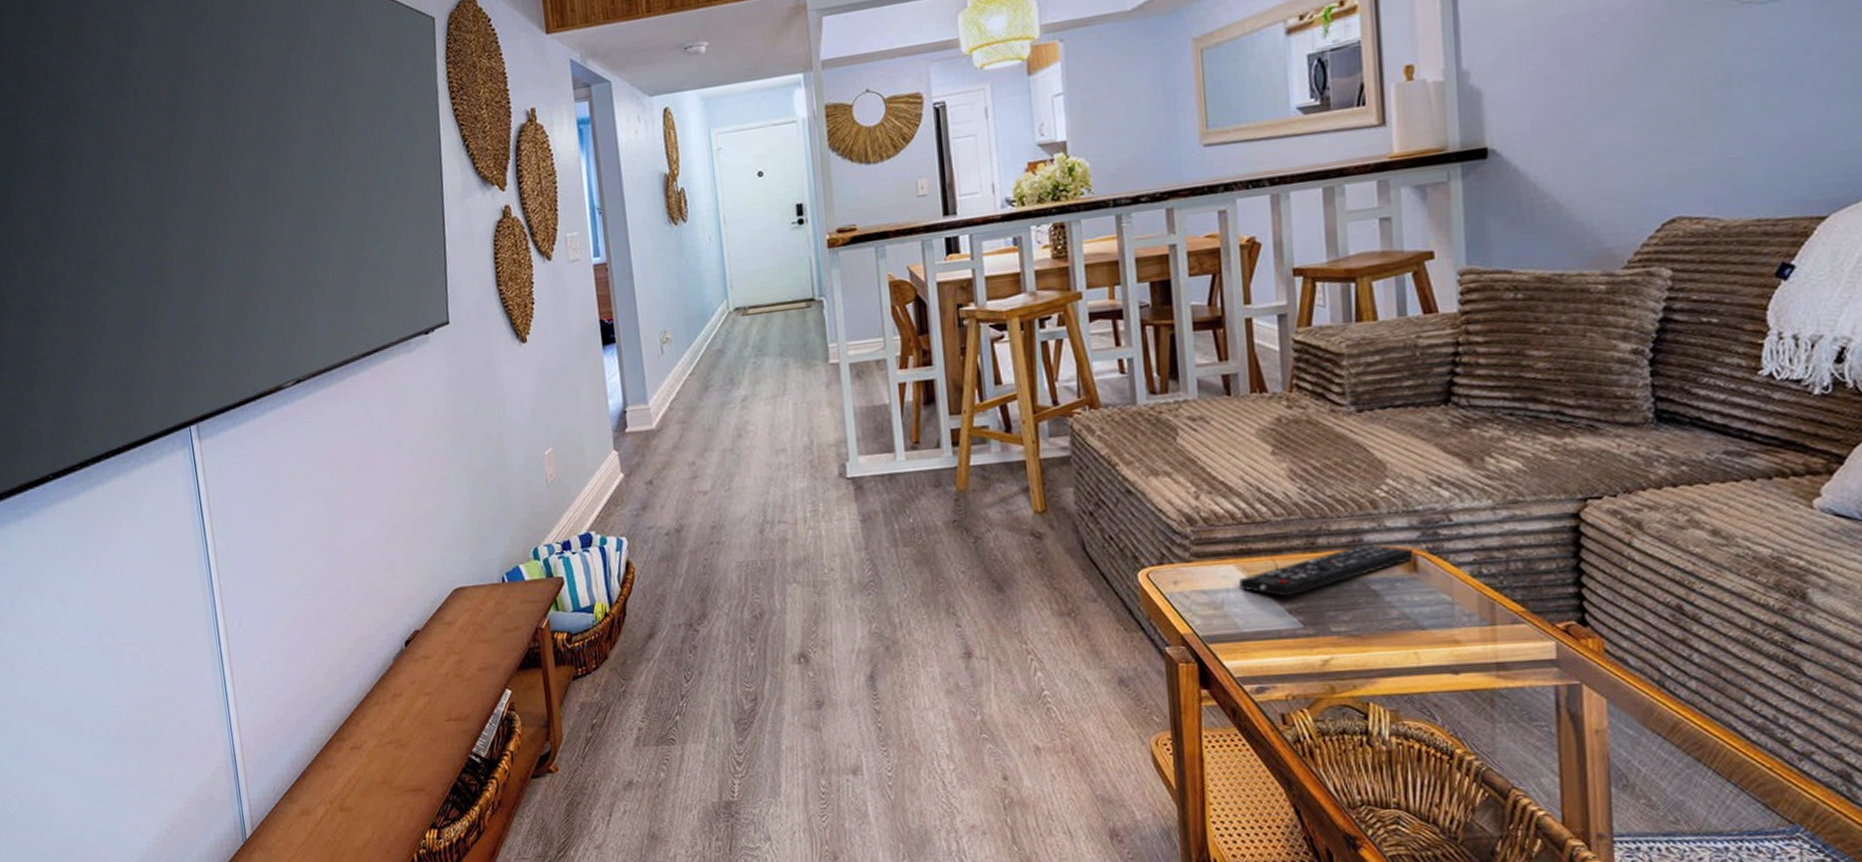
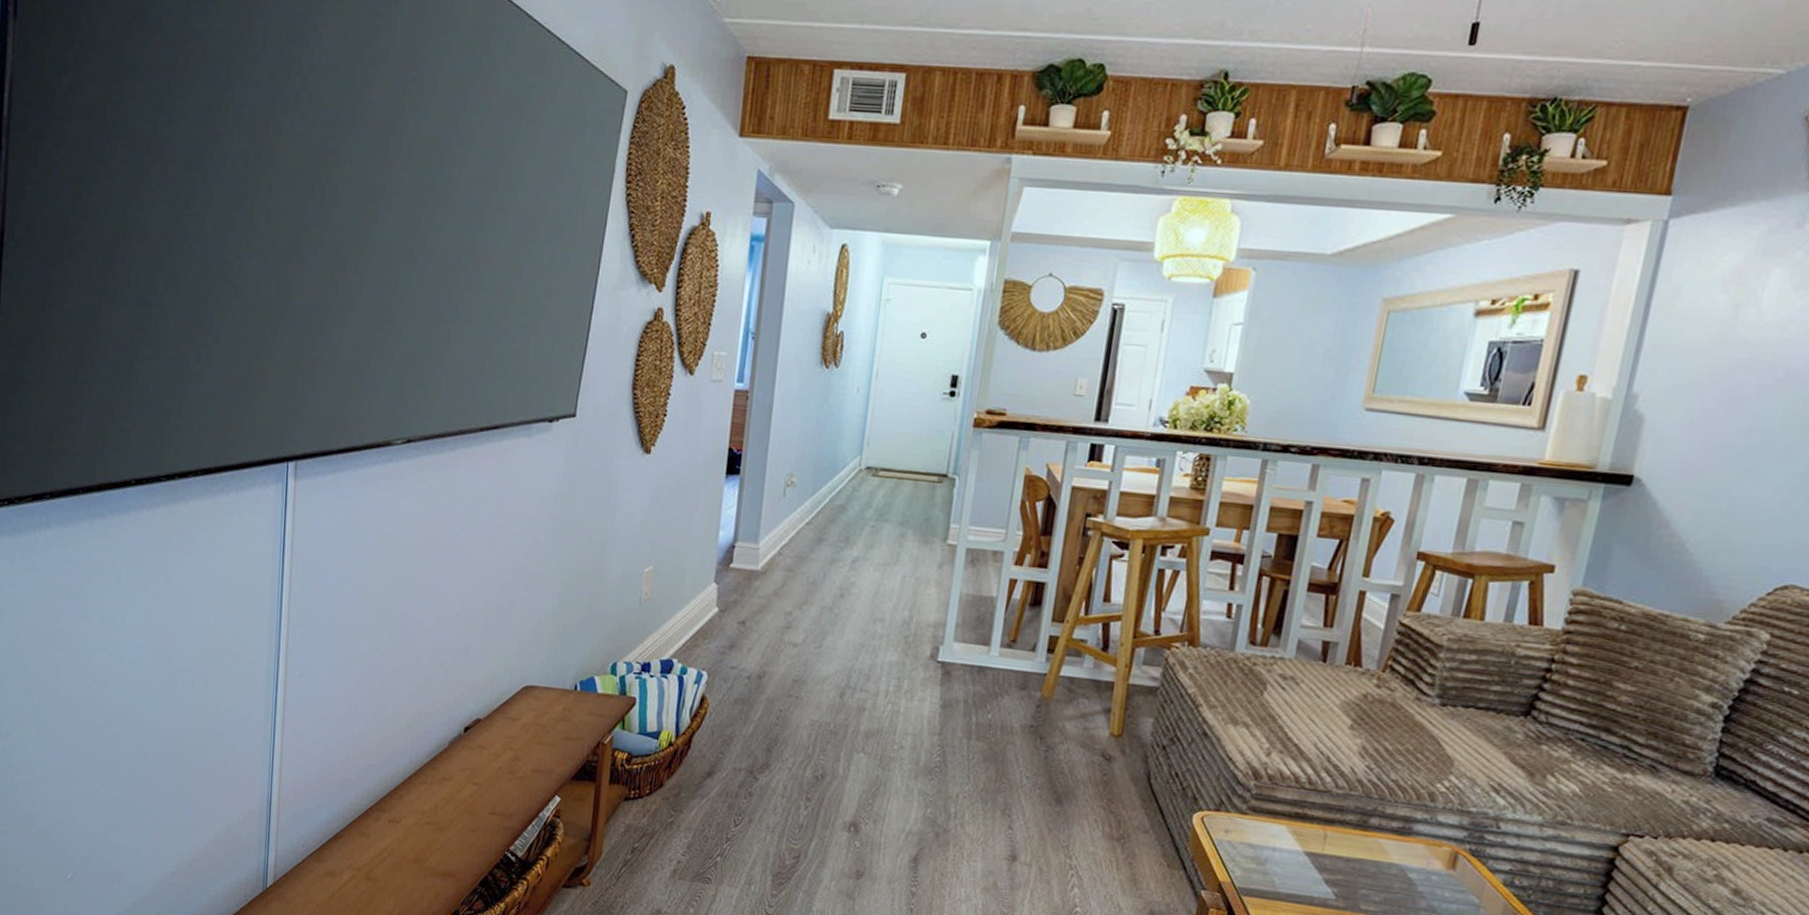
remote control: present [1239,543,1414,597] -> none [1286,832,1457,868]

